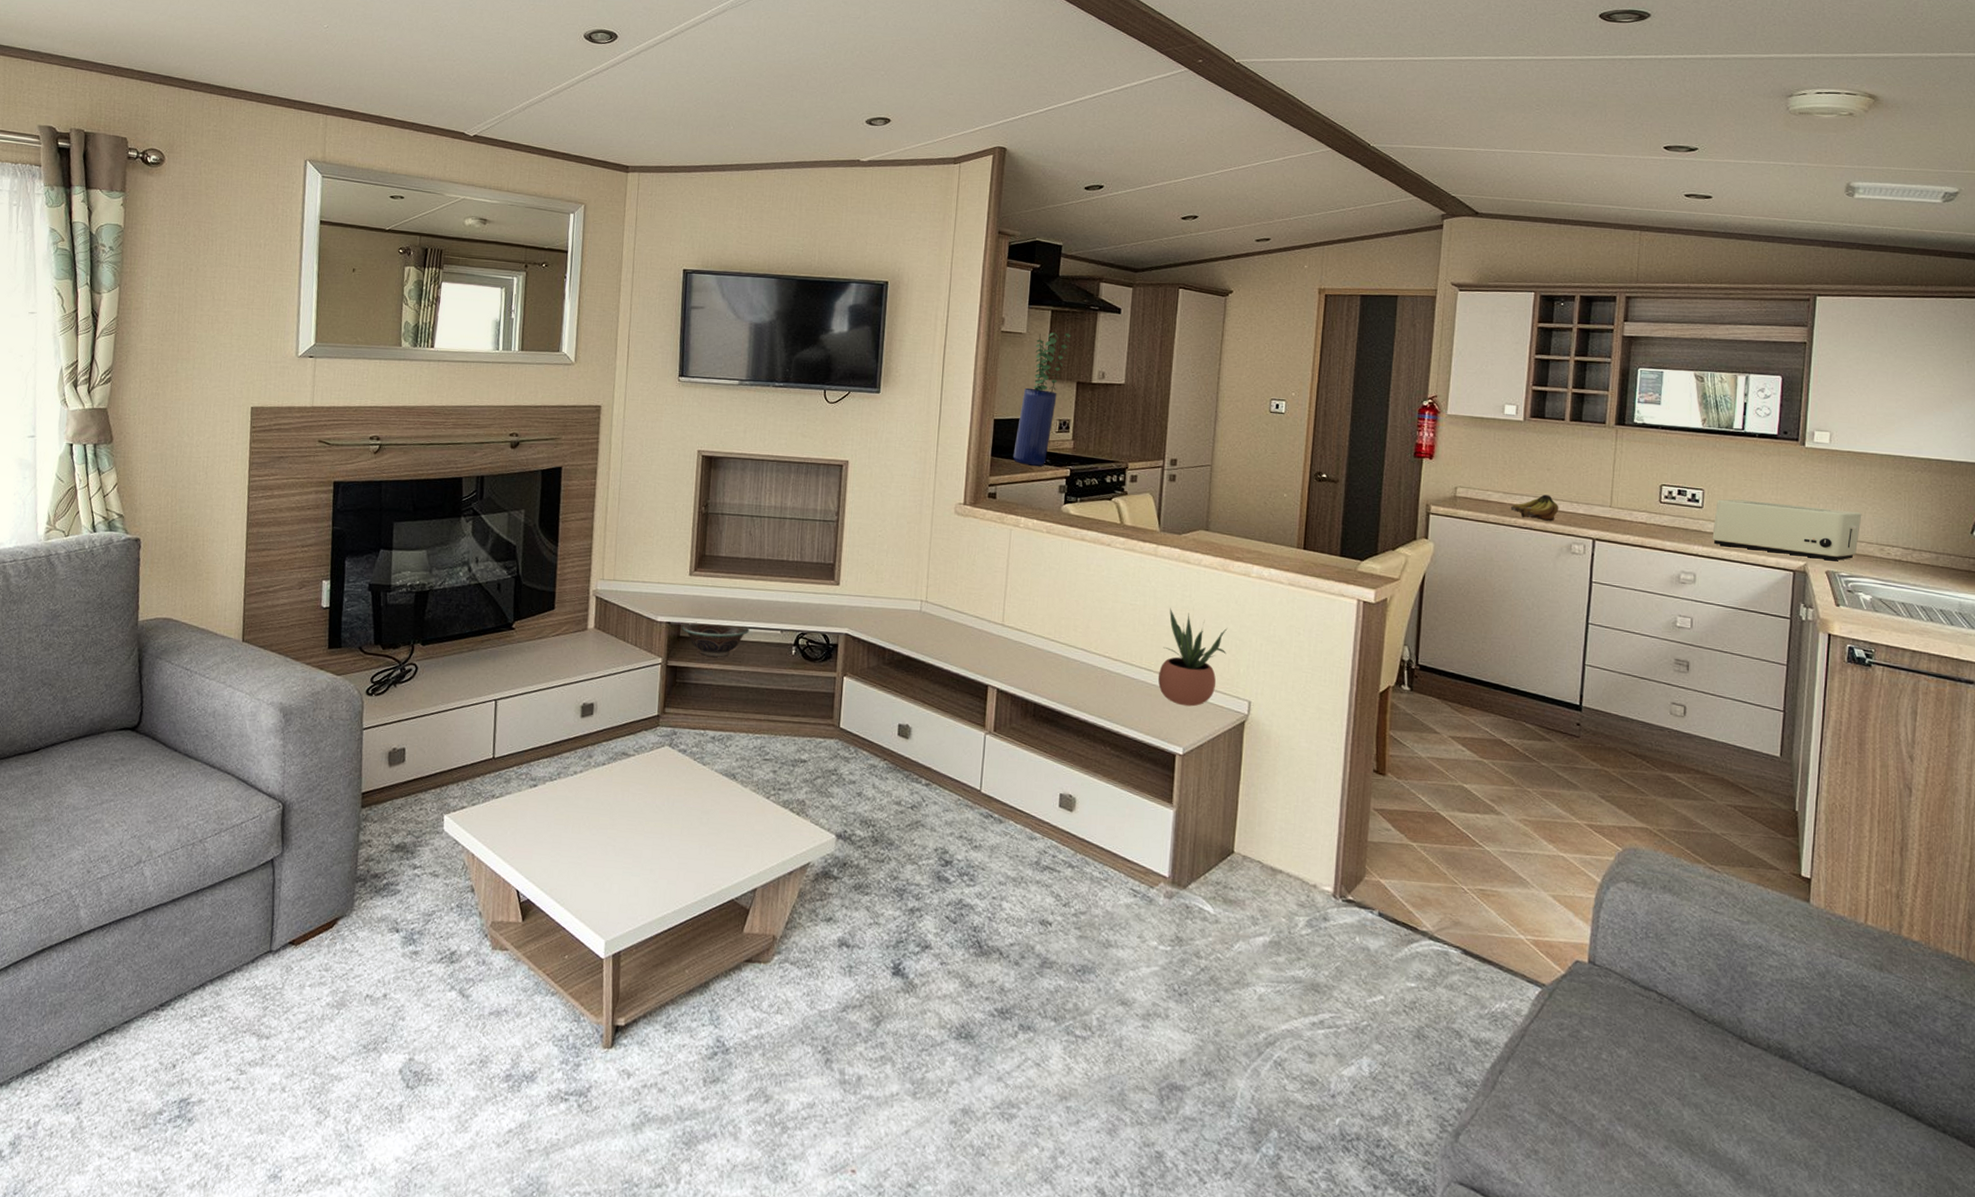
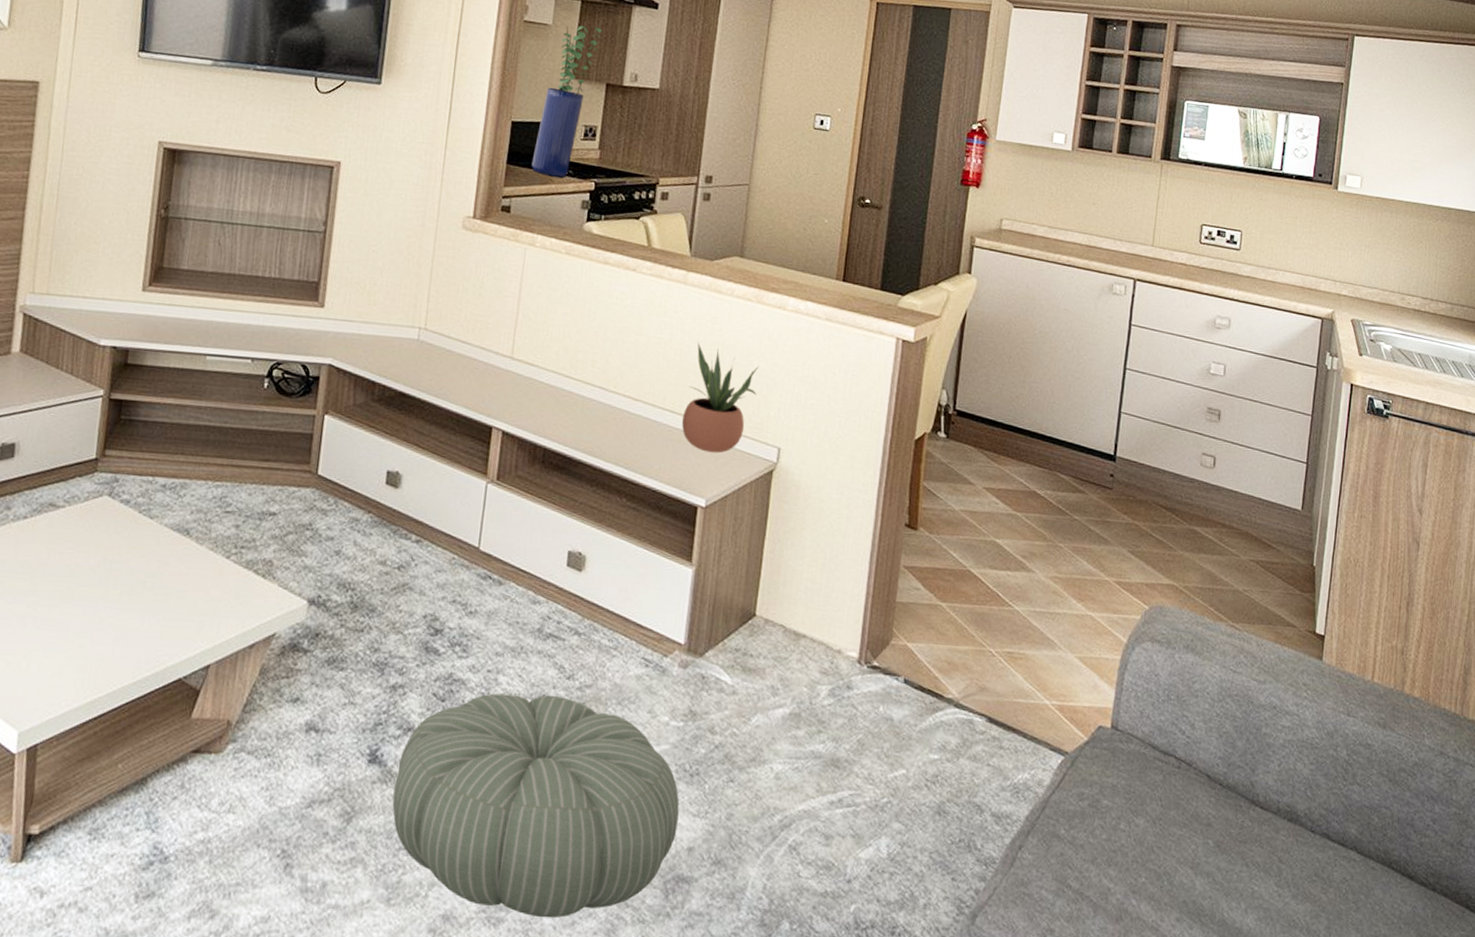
decorative bowl: present [682,622,750,657] -> none [130,346,214,390]
pouf: none [914,917,1170,1117] -> present [392,693,679,918]
fruit: present [1511,494,1559,522] -> none [1055,230,1103,259]
toaster: present [1712,499,1862,561] -> none [1247,242,1387,309]

